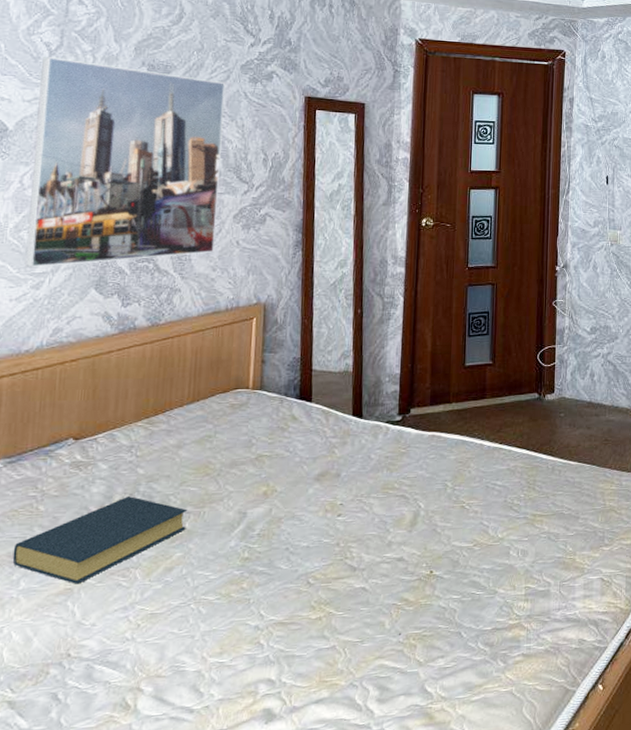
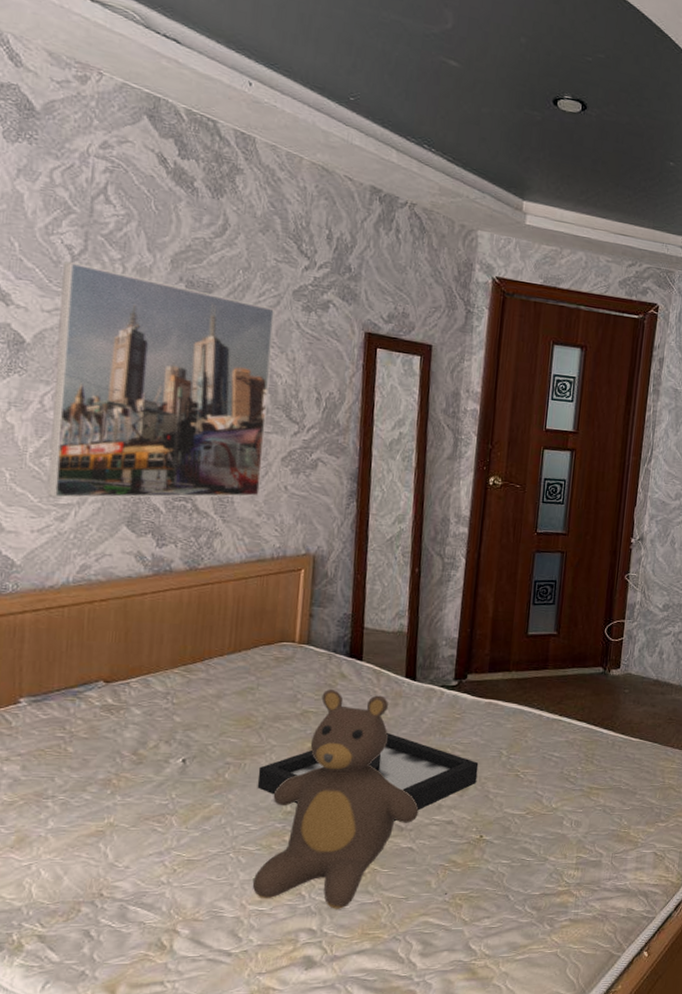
hardback book: present [12,496,188,584] -> none [39,743,227,827]
teddy bear: none [212,431,370,657] -> present [252,688,419,909]
decorative tray: none [216,471,425,562] -> present [257,732,479,822]

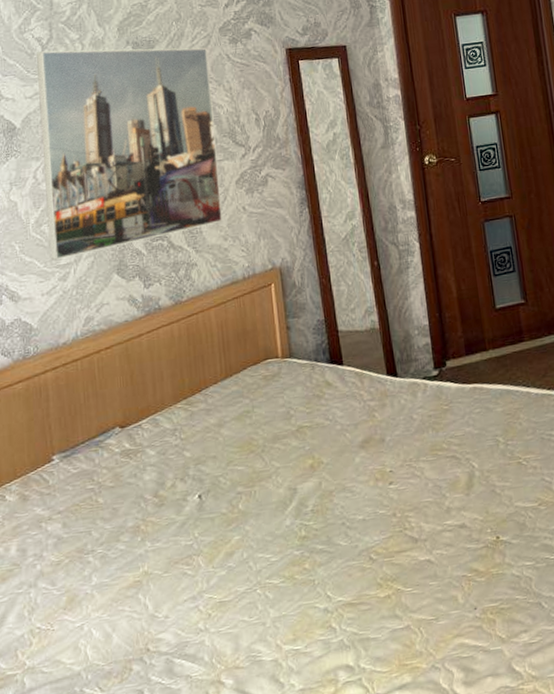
teddy bear: present [252,688,419,909] -> none [283,398,429,640]
decorative tray: present [257,732,479,822] -> none [268,436,480,533]

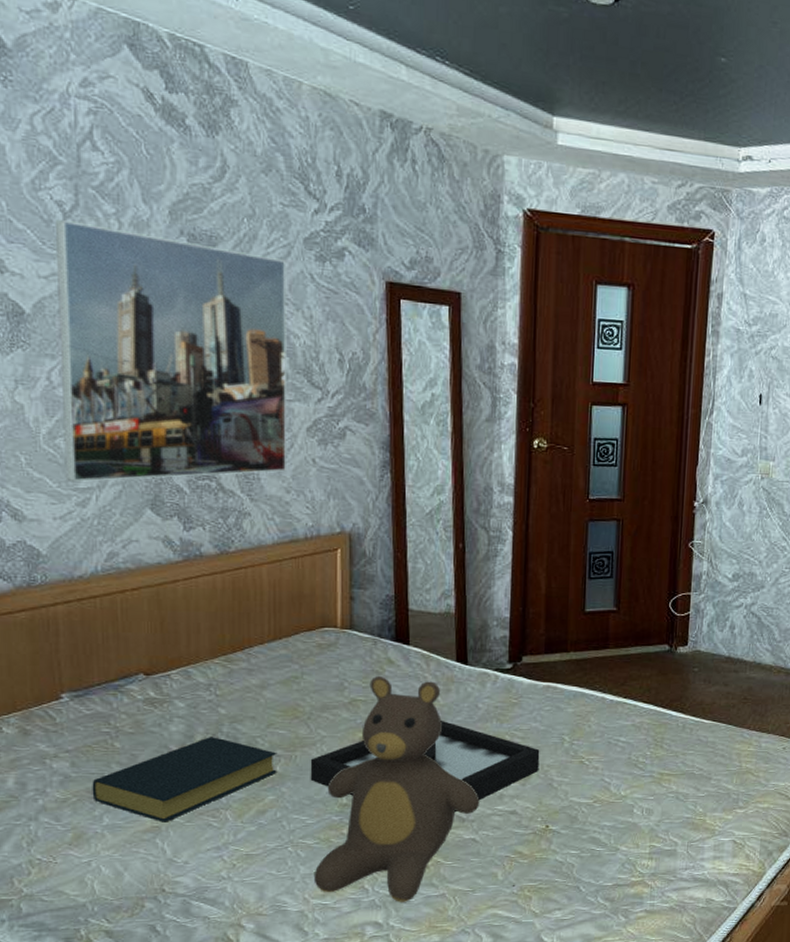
hardback book: none [81,481,240,576] -> present [92,737,277,822]
decorative tray: none [268,436,480,533] -> present [310,720,540,813]
teddy bear: none [283,398,429,640] -> present [313,675,480,902]

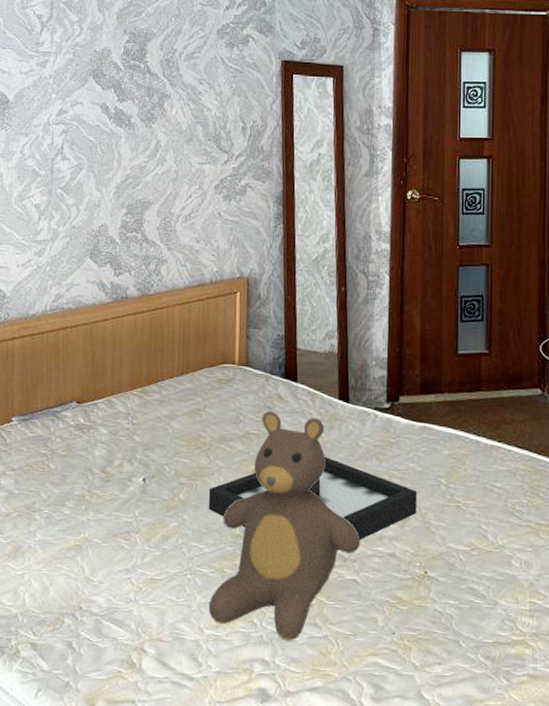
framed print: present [56,220,288,483] -> none [28,29,203,236]
hardback book: present [92,737,277,822] -> none [29,462,181,542]

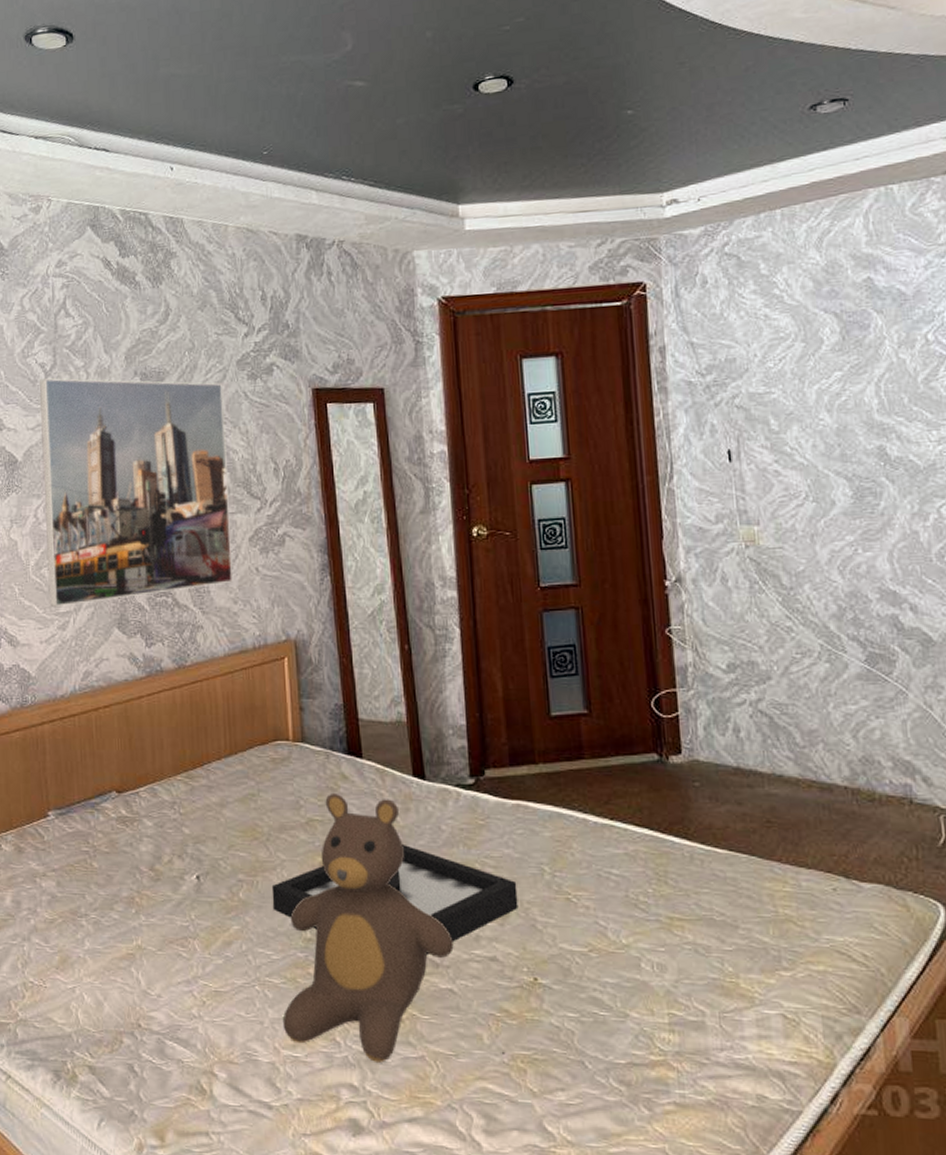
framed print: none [28,29,203,236] -> present [40,378,234,608]

